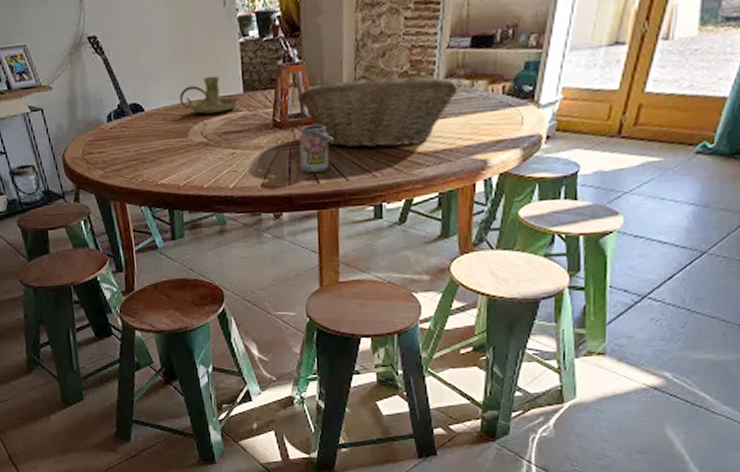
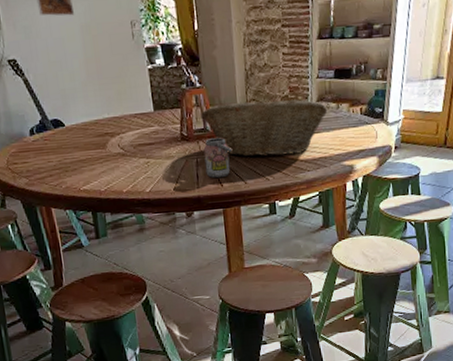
candle holder: present [179,76,239,114] -> none [96,96,150,129]

